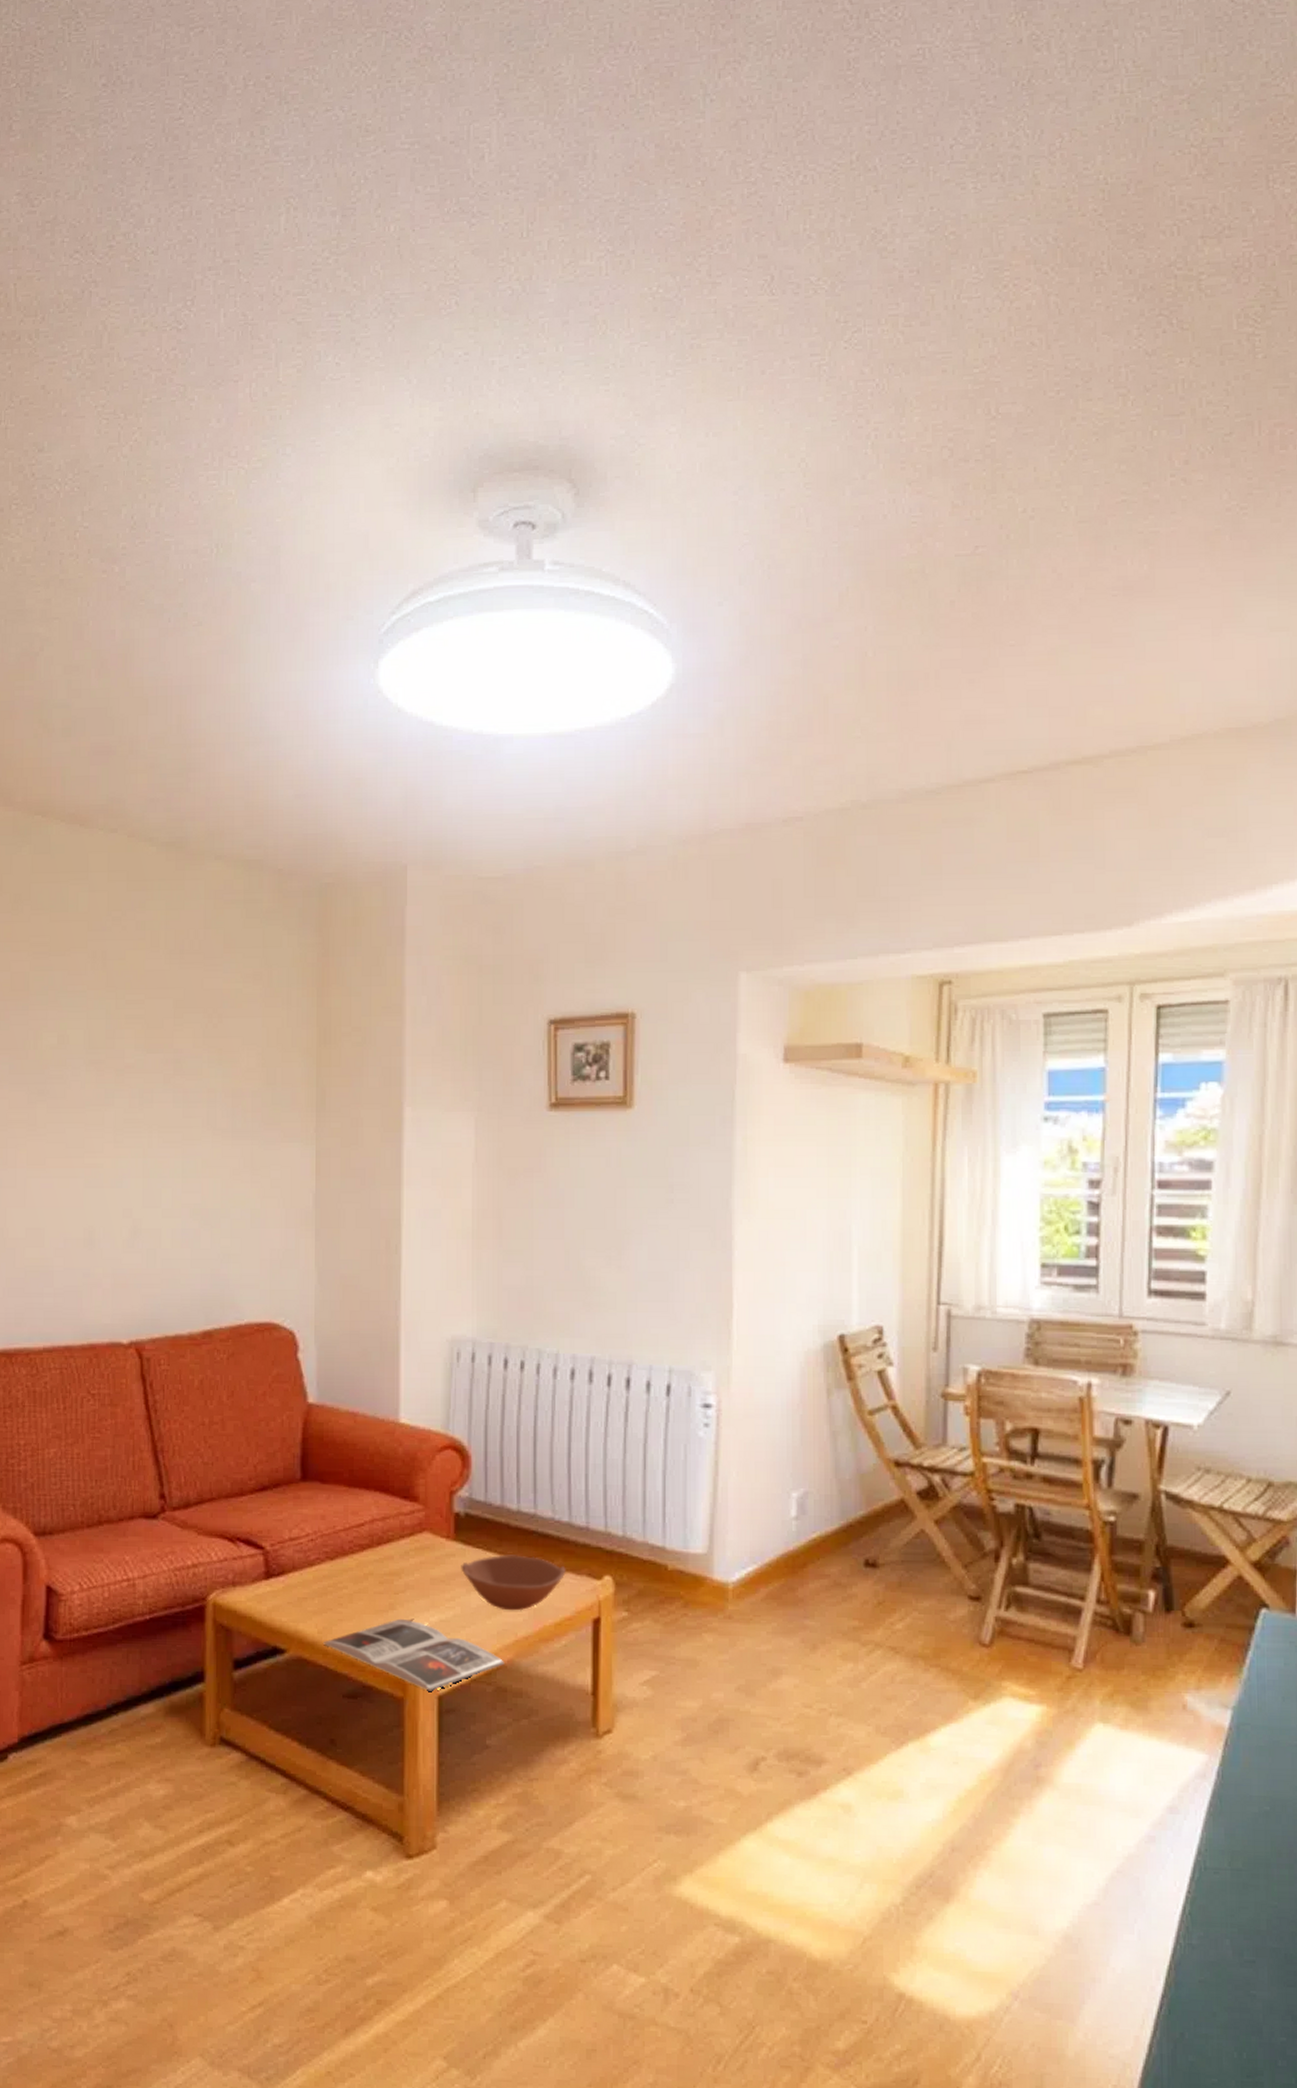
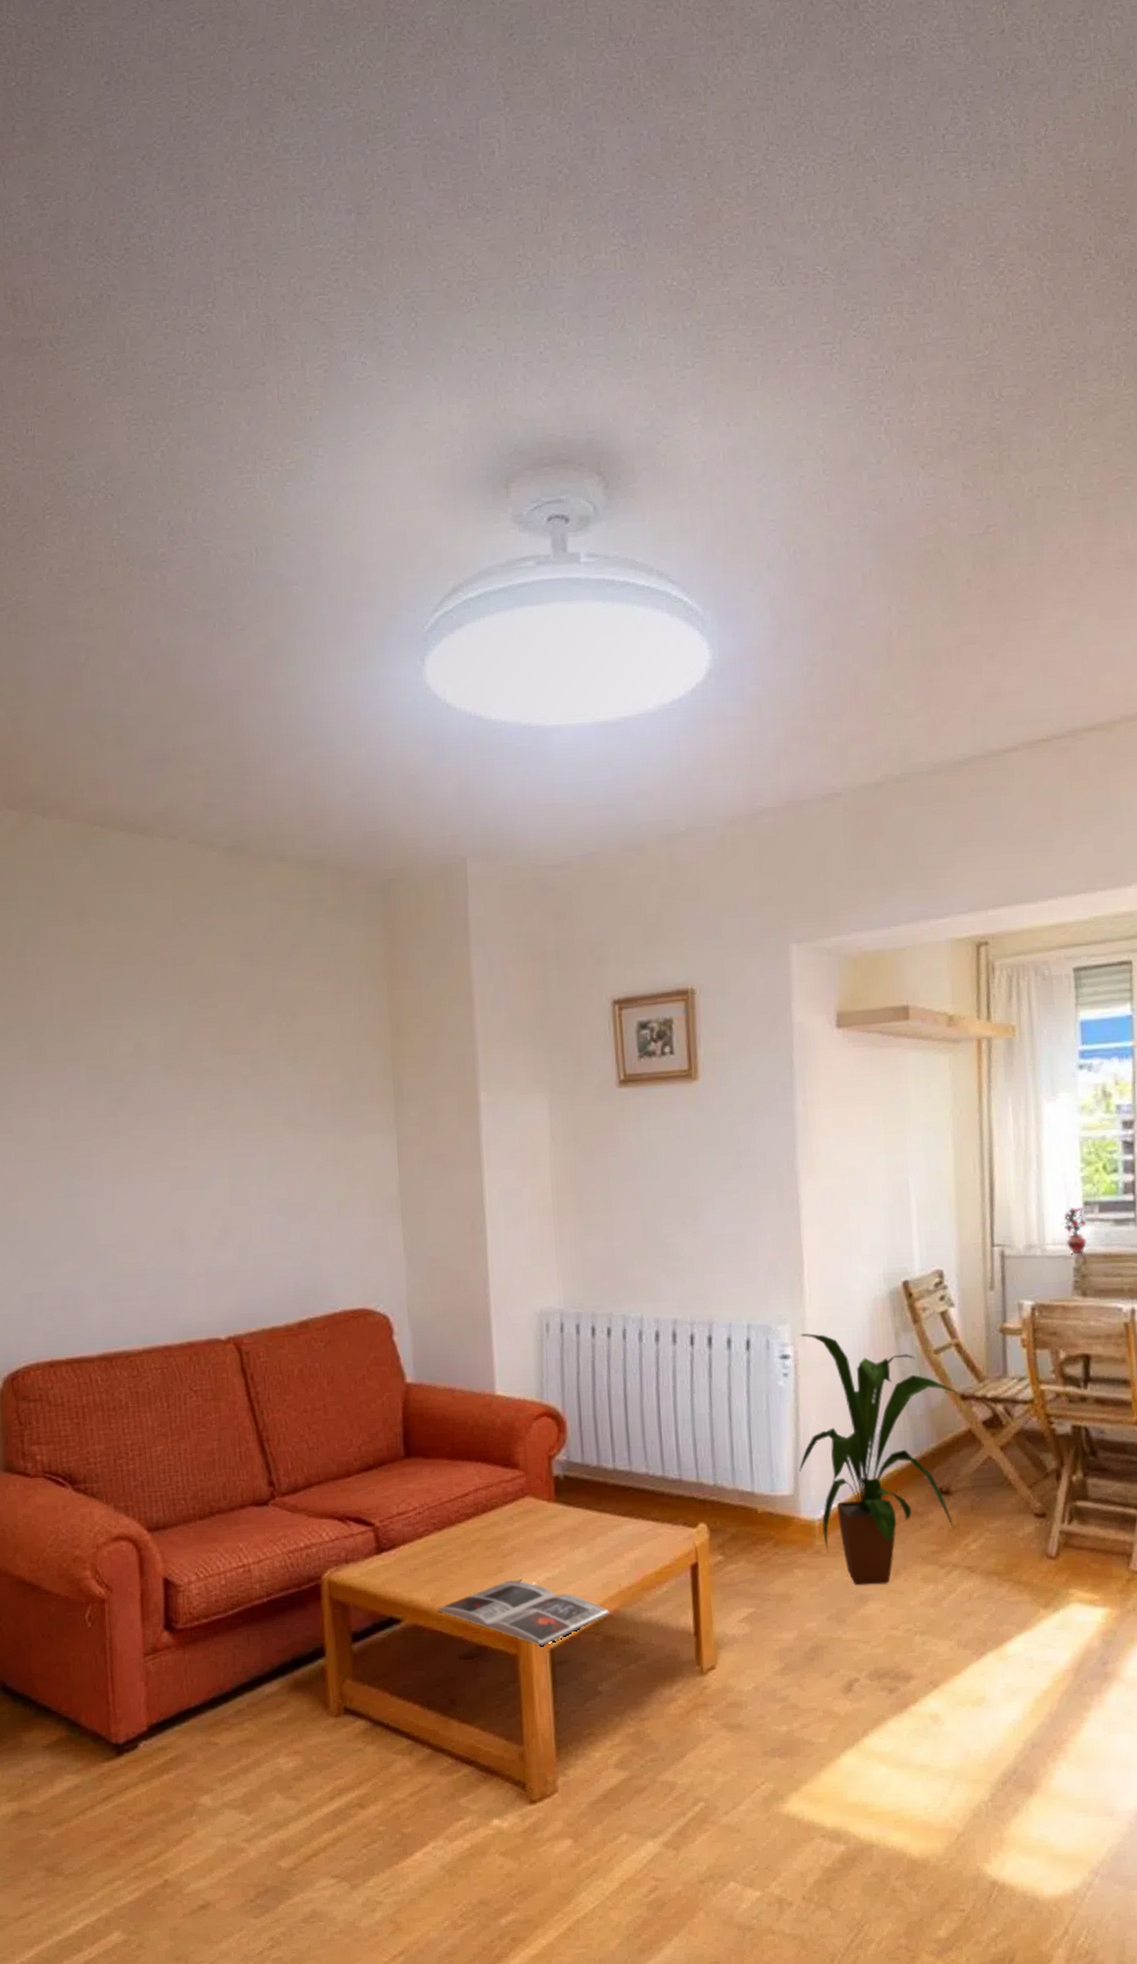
bowl: present [461,1554,566,1611] -> none [563,1511,663,1564]
house plant: none [715,1383,893,1658] -> present [799,1333,959,1585]
potted flower: none [1014,1269,1042,1319] -> present [1060,1207,1087,1254]

